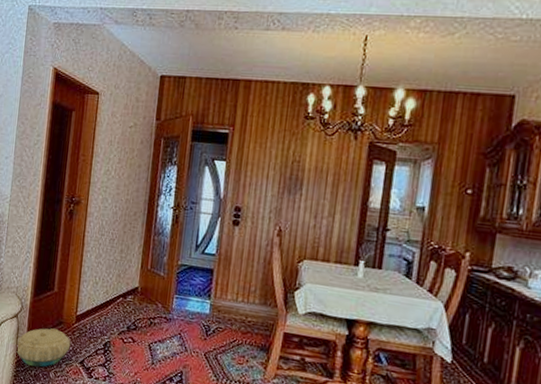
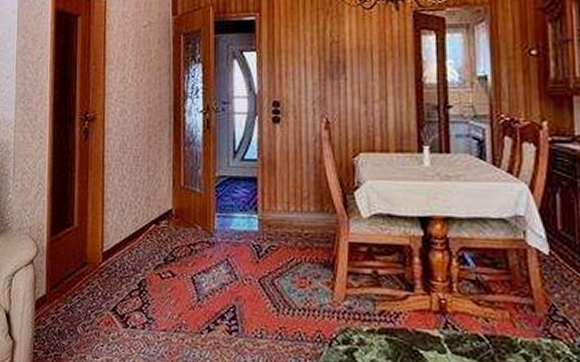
basket: present [15,328,71,367] -> none [34,272,99,322]

